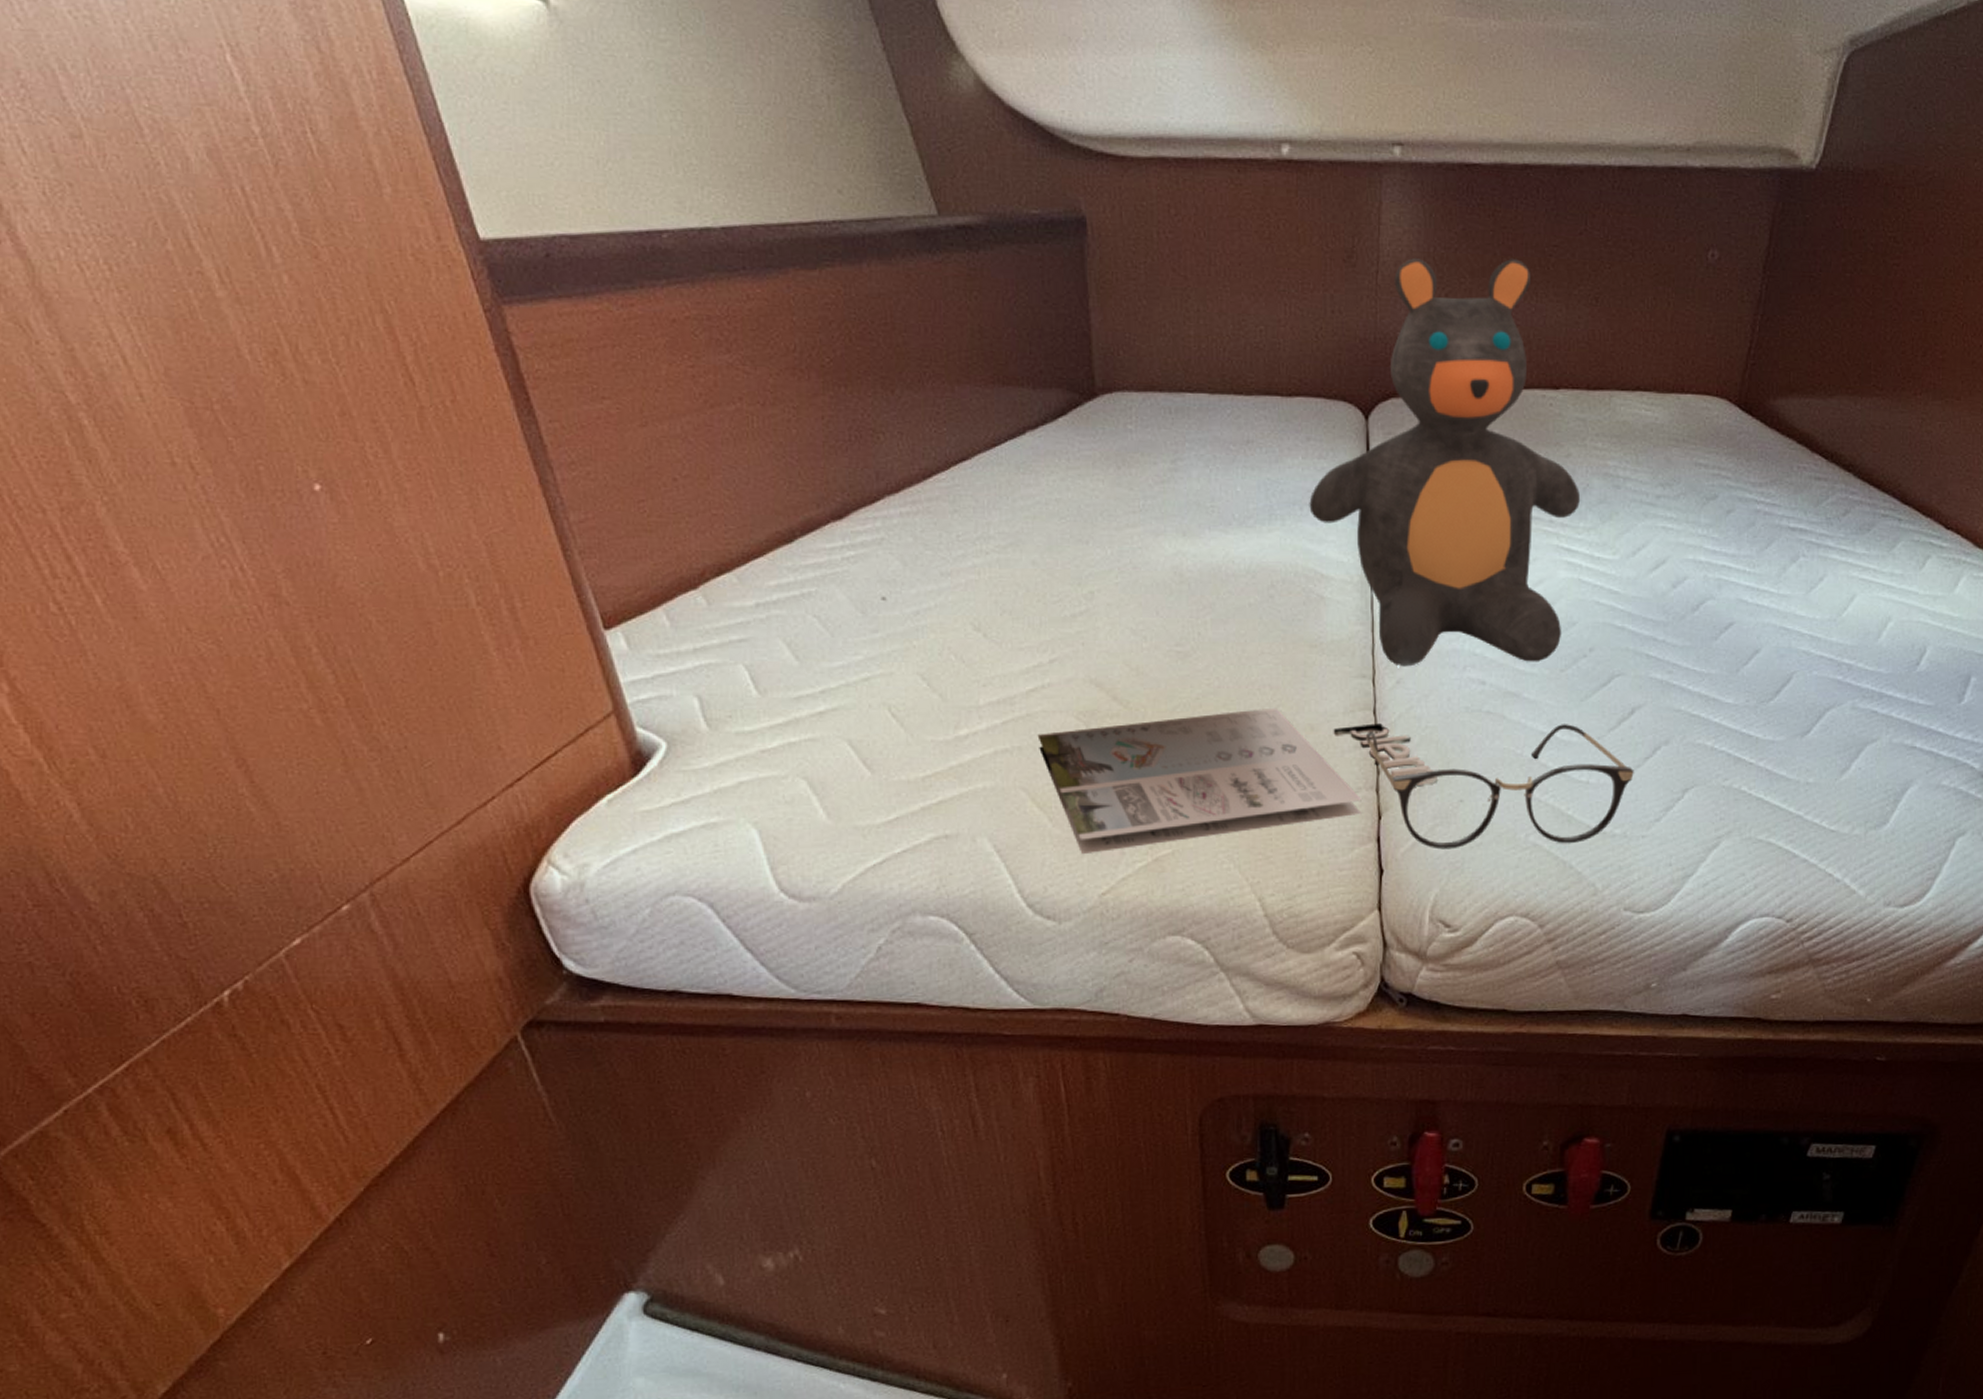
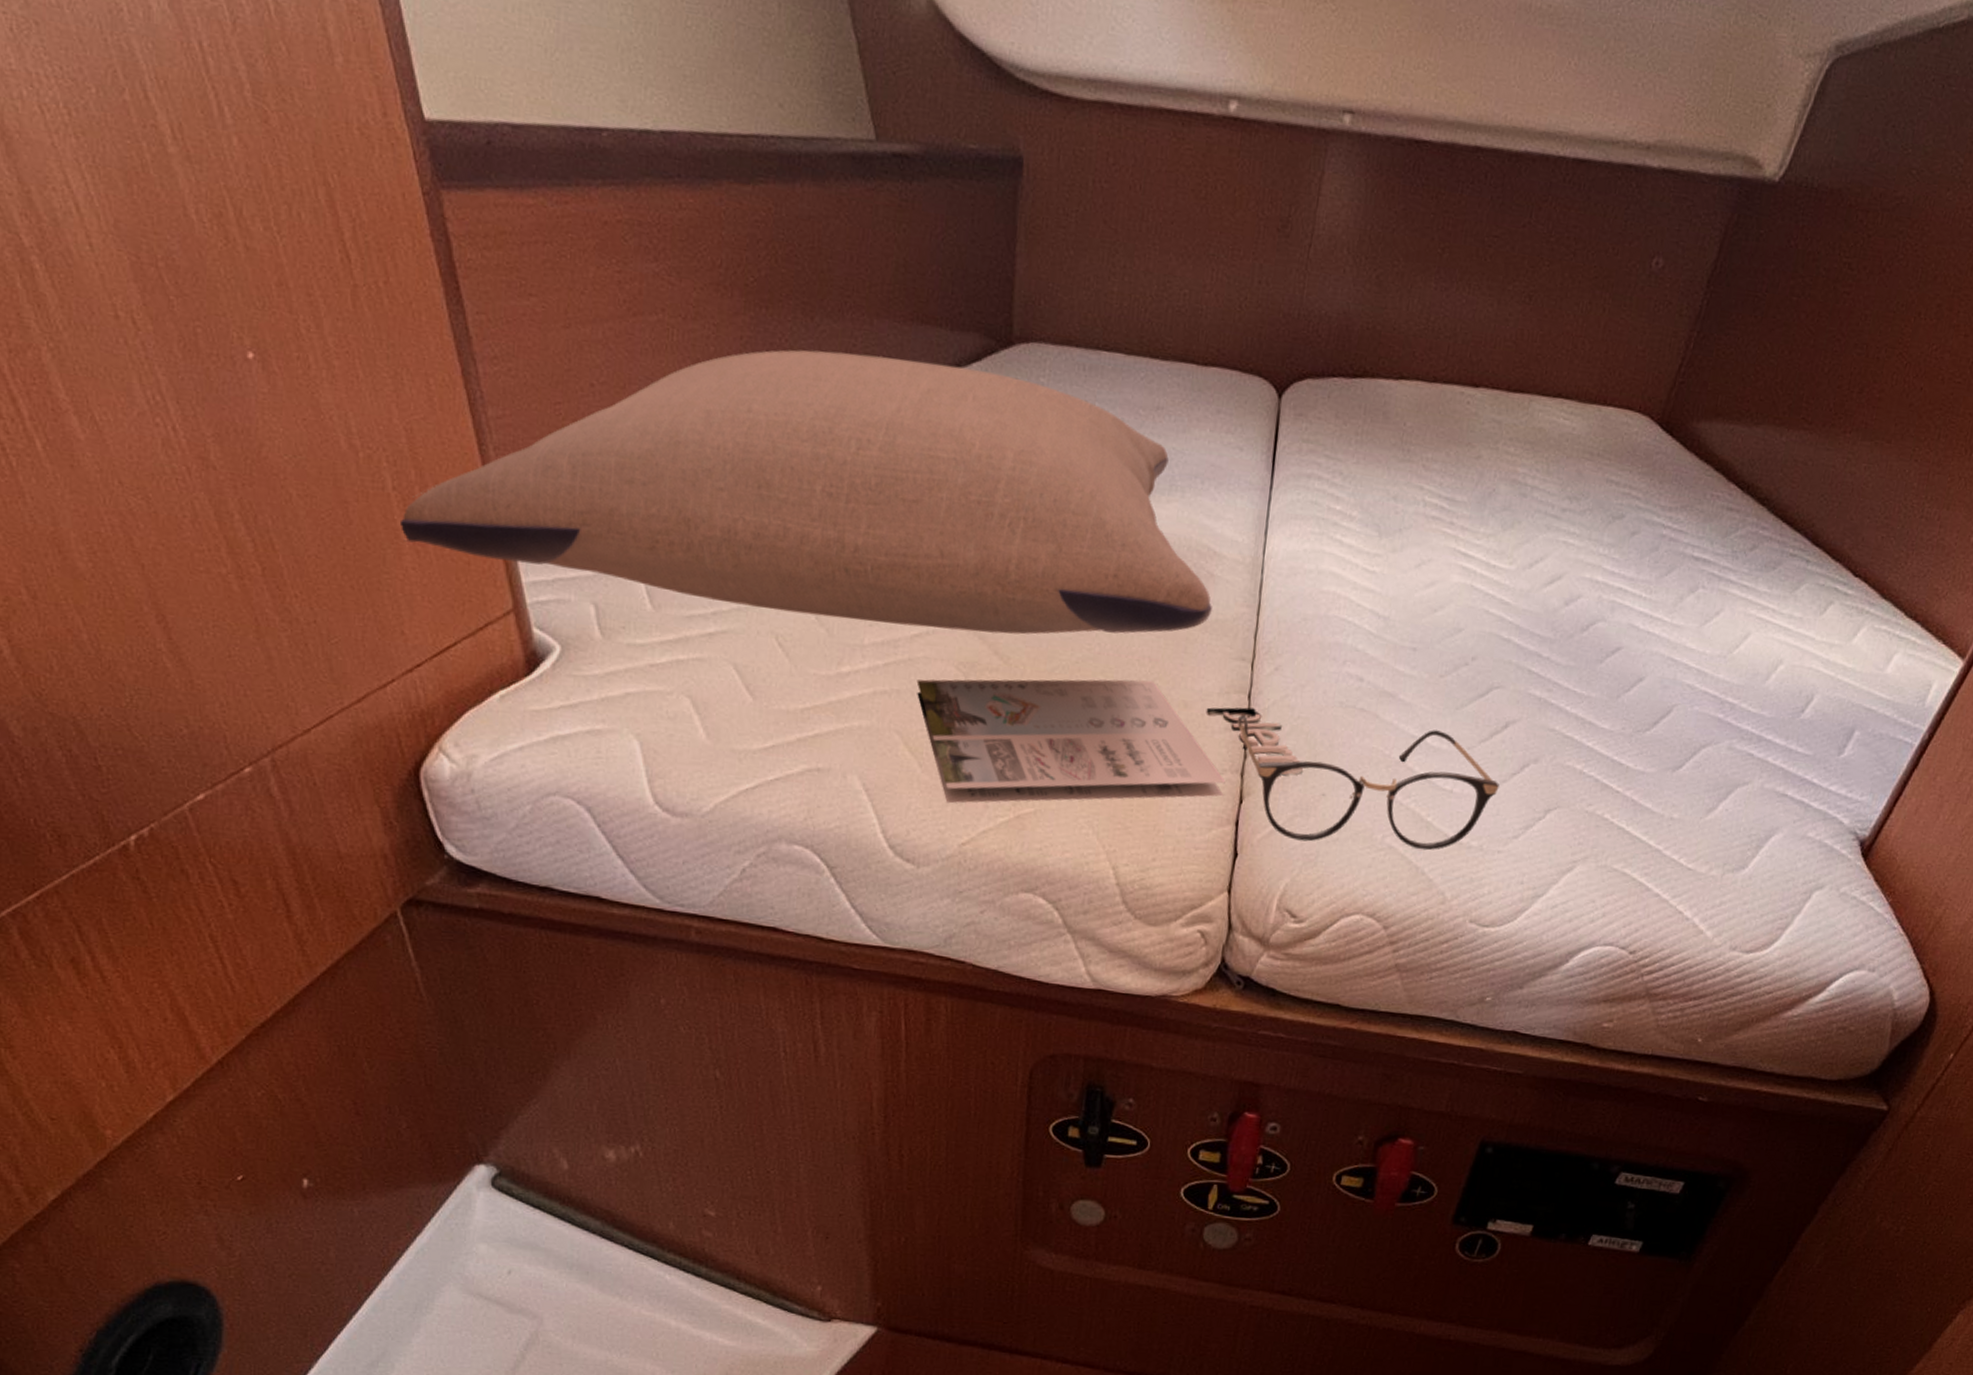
pillow: none [486,421,1326,682] -> present [399,349,1212,635]
stuffed animal: present [1309,258,1581,667] -> none [1210,234,1485,665]

